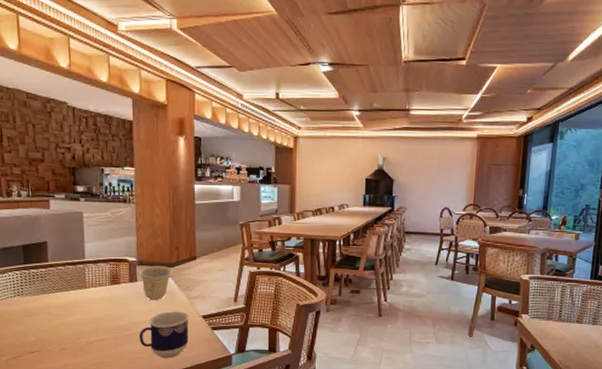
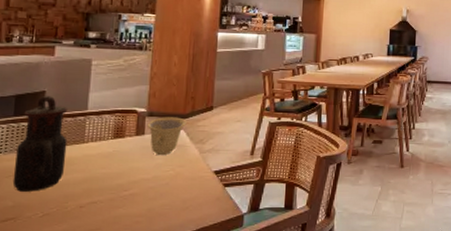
teapot: none [31,246,73,329] -> present [12,96,69,192]
cup: present [139,311,189,358] -> none [140,166,200,221]

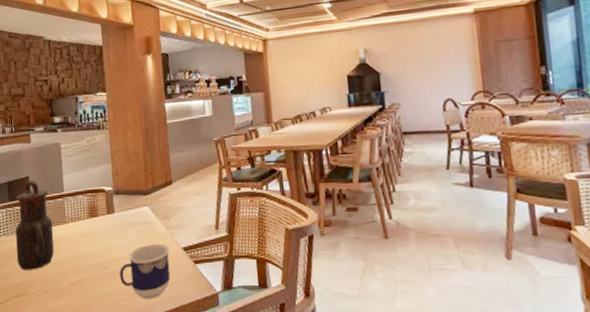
cup: none [140,166,200,221] -> present [119,243,171,299]
cup: present [147,117,187,155] -> none [115,194,150,232]

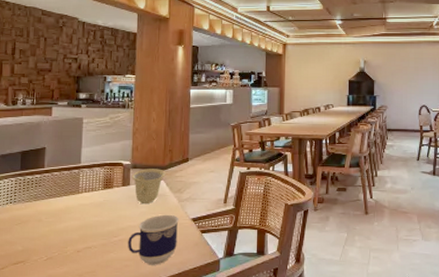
teapot: present [15,181,54,270] -> none [21,152,65,238]
cup: none [115,194,150,232] -> present [131,169,166,203]

